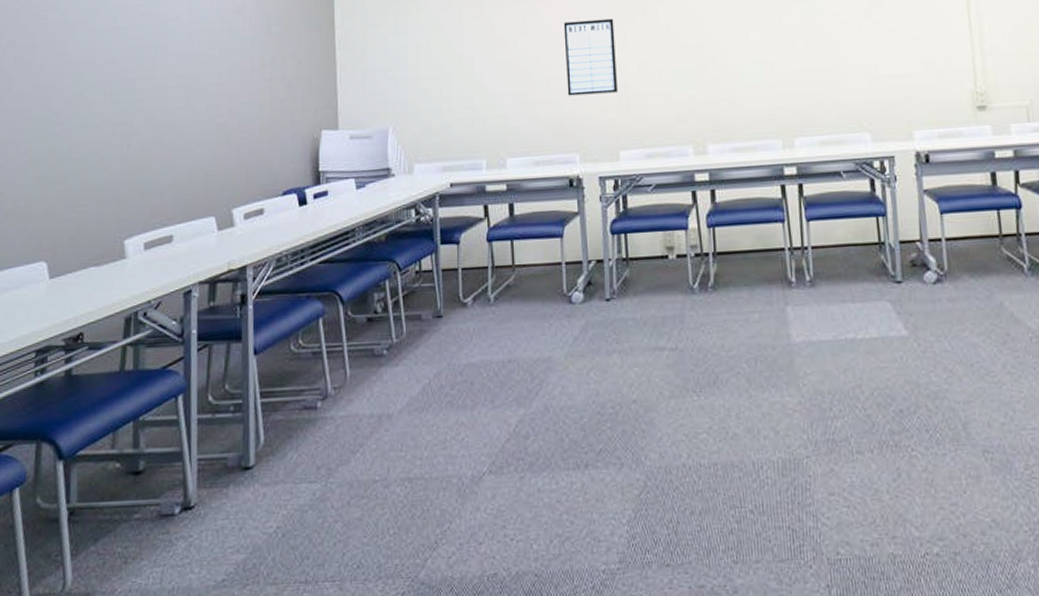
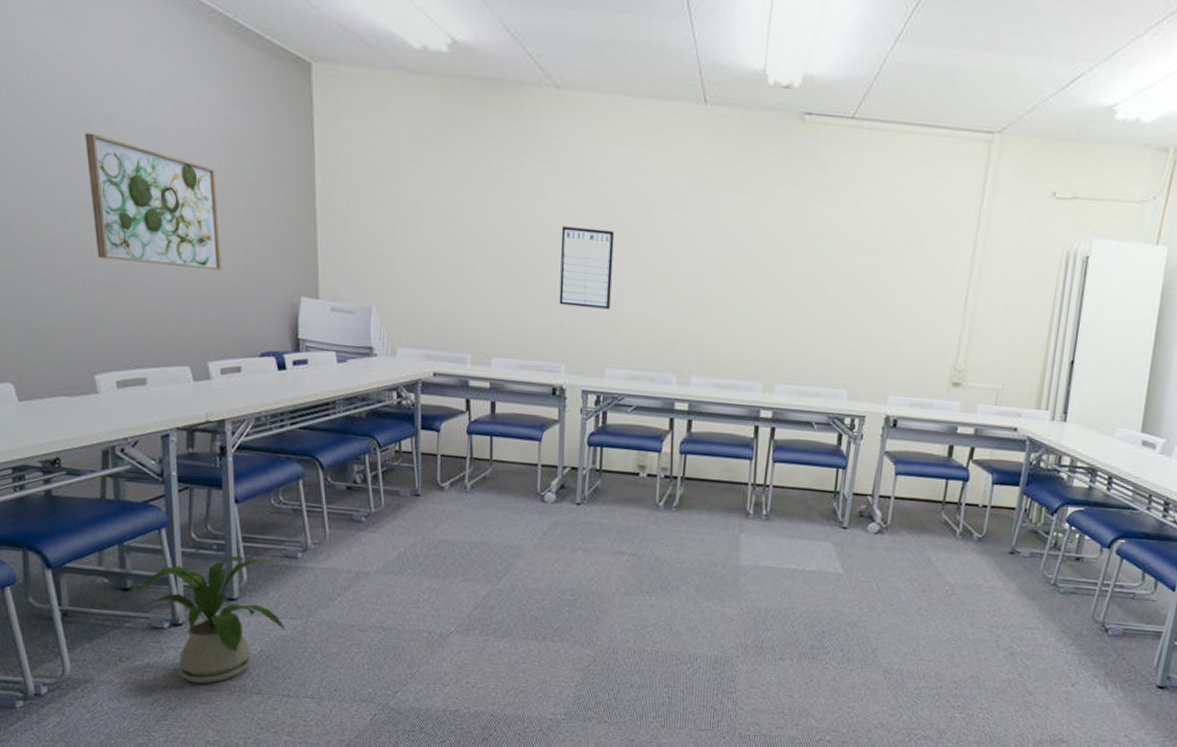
wall art: none [133,16,249,126] -> present [85,132,222,271]
house plant: none [148,414,303,580] -> present [136,555,285,684]

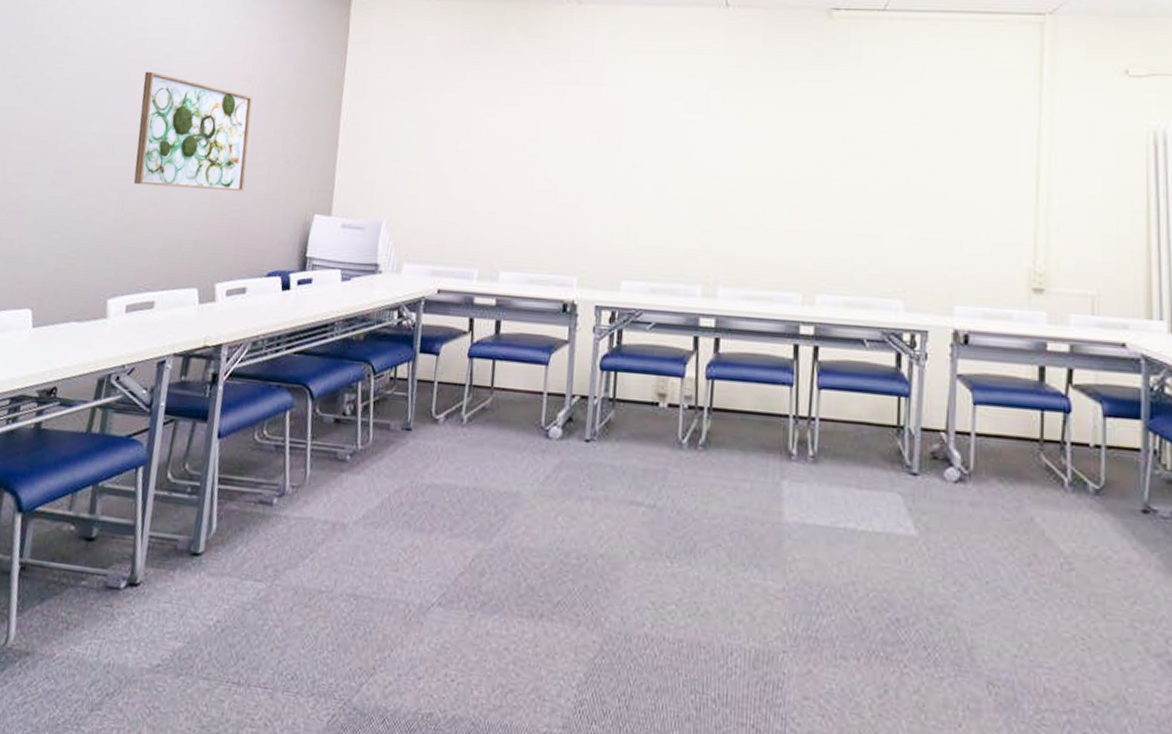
house plant: present [136,555,285,684] -> none [97,500,252,663]
writing board: present [559,226,615,310] -> none [573,132,634,217]

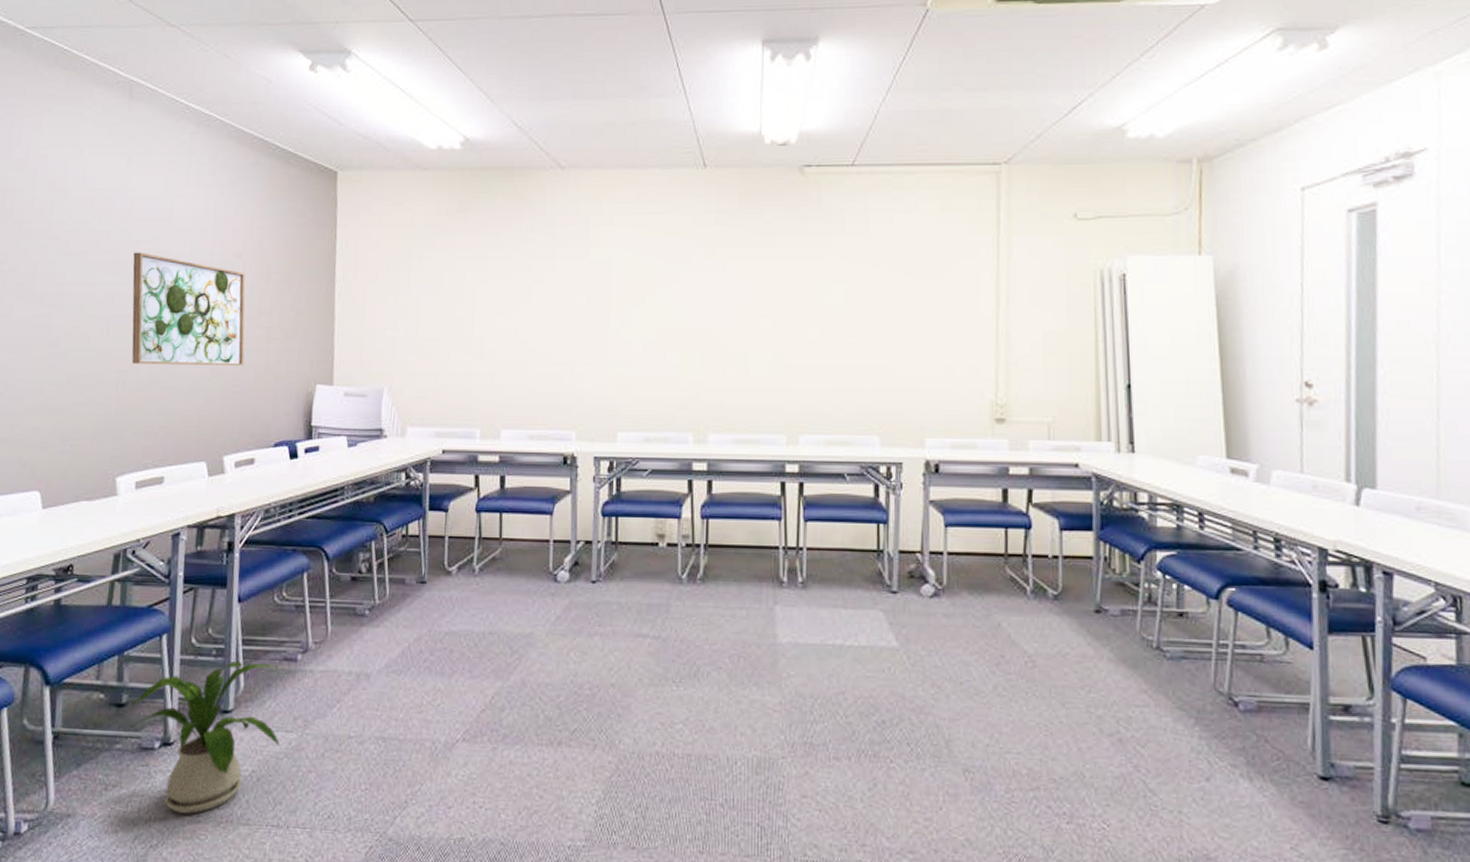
house plant: none [97,500,252,663] -> present [130,660,280,814]

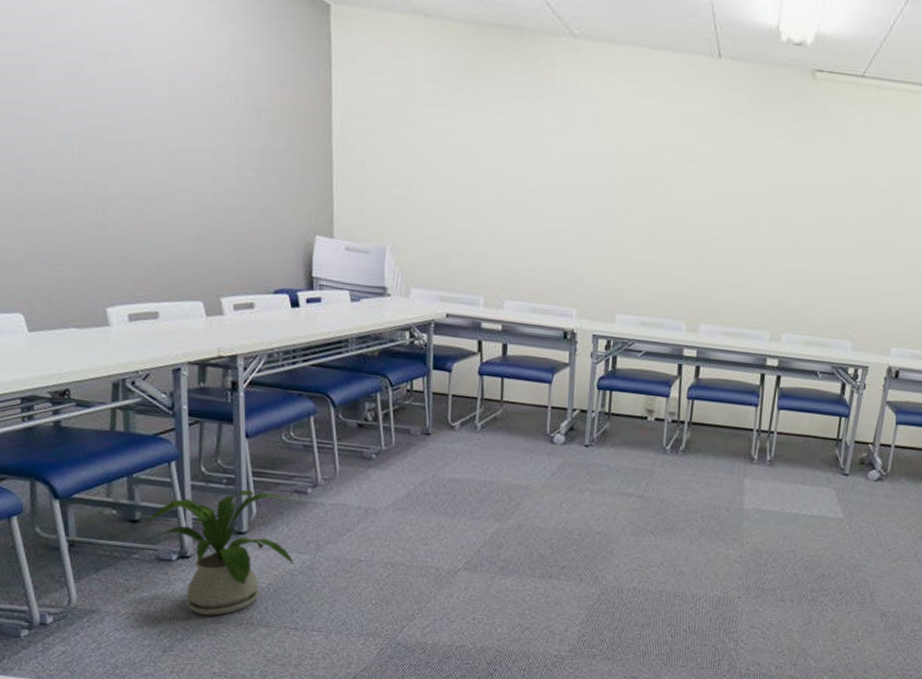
wall art: present [132,252,246,367] -> none [101,66,237,208]

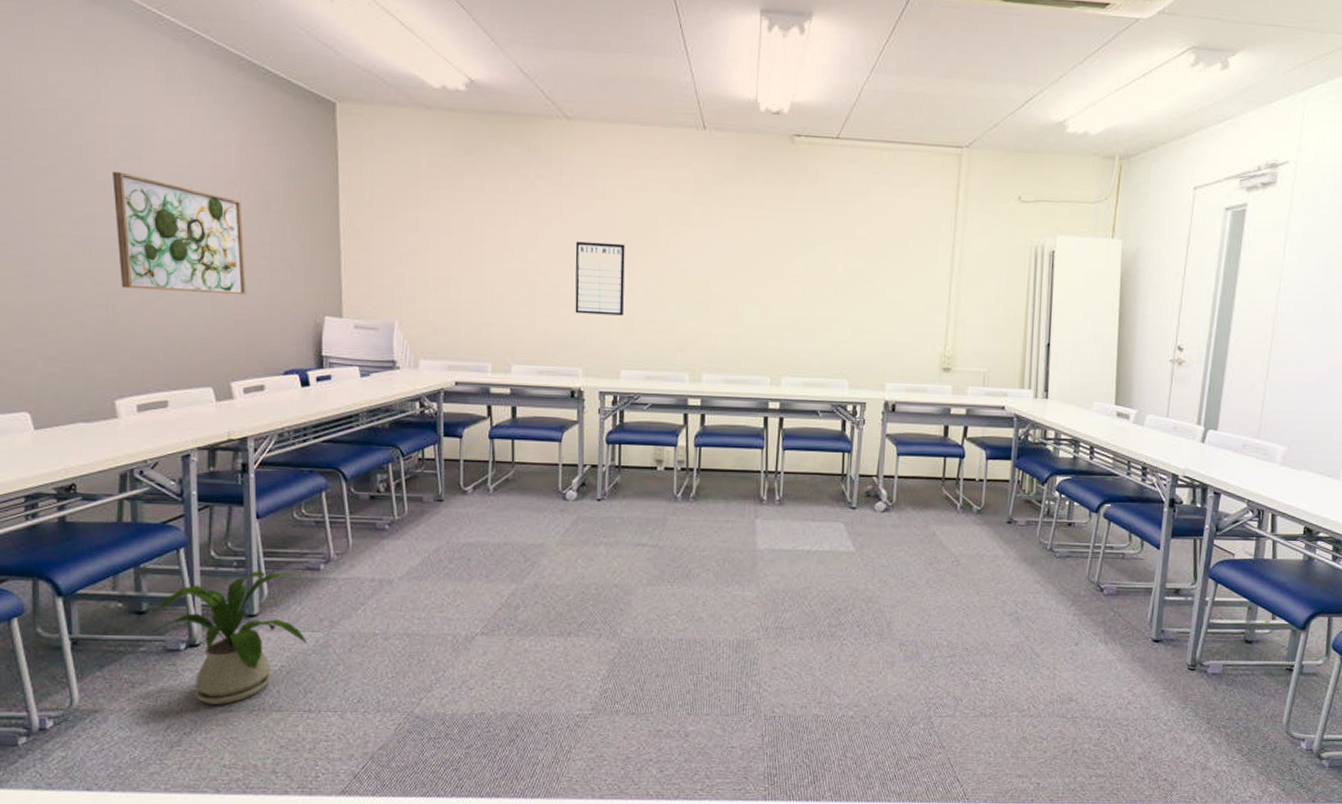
wall art: none [101,66,237,208] -> present [113,171,246,296]
writing board: none [572,173,628,256] -> present [575,241,625,316]

